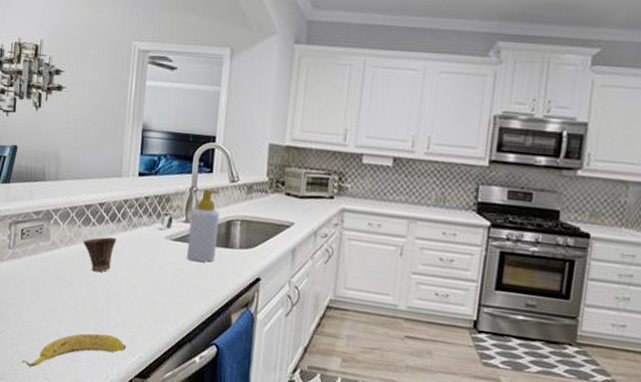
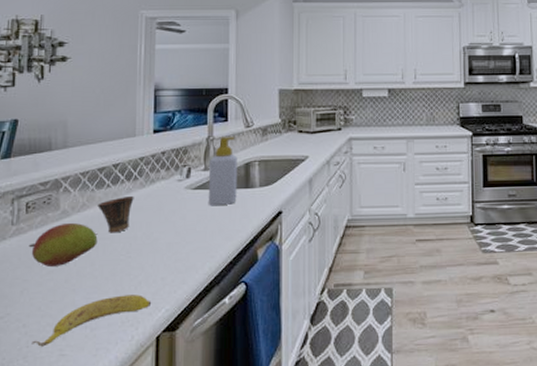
fruit: none [22,254,82,295] -> present [28,222,98,266]

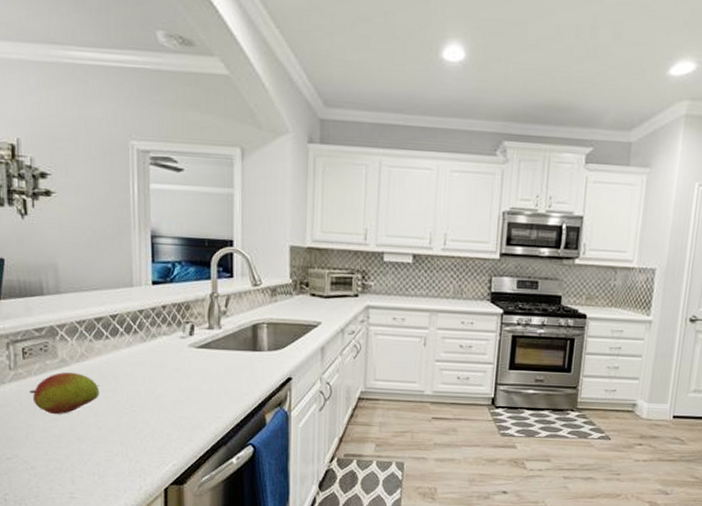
banana: present [31,295,152,347] -> none [41,447,159,489]
cup: present [97,195,134,233] -> none [97,349,135,386]
soap bottle: present [208,137,237,206] -> none [213,294,244,367]

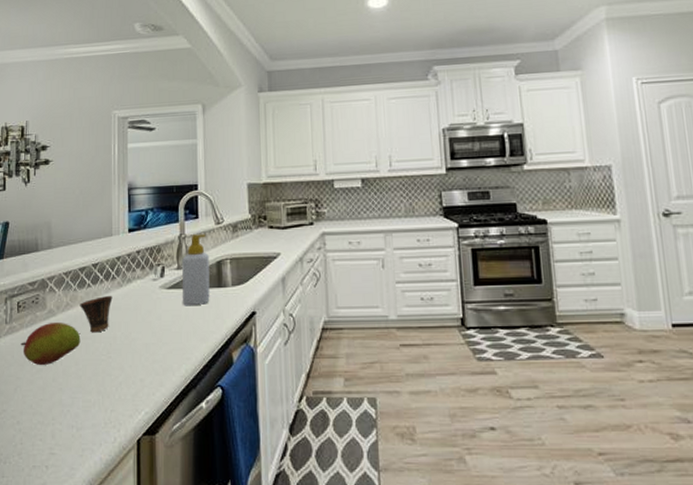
cup: none [97,349,135,386] -> present [80,295,113,333]
soap bottle: none [213,294,244,367] -> present [182,234,210,306]

